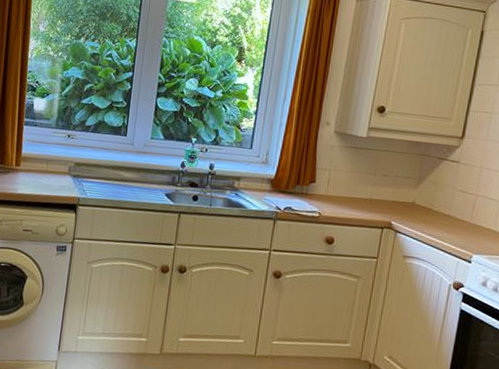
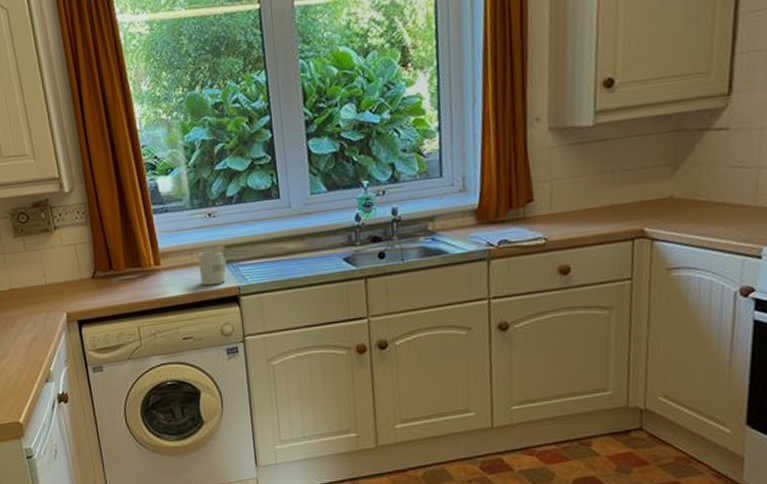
mug: none [49,164,73,193] -> present [198,250,226,286]

